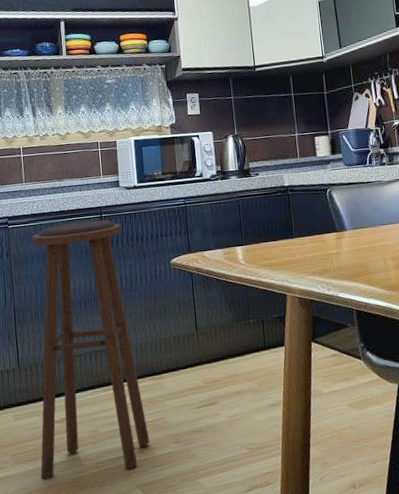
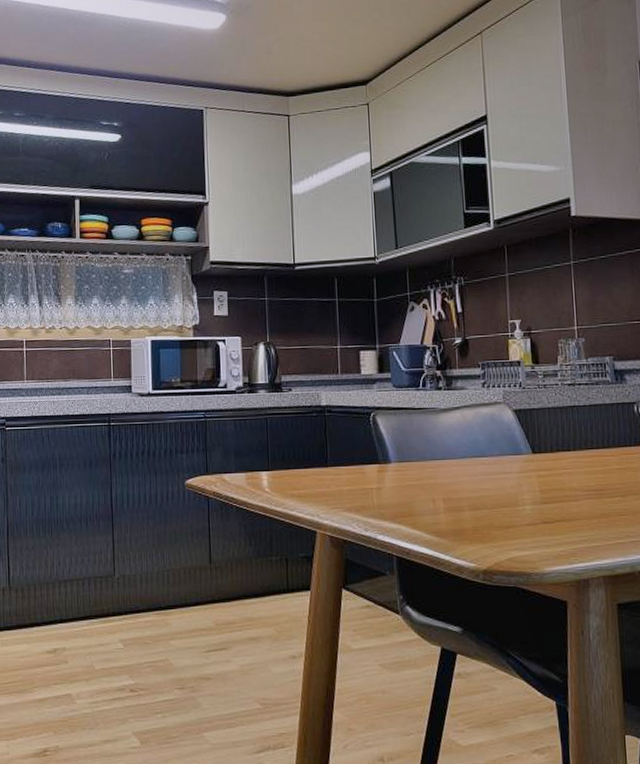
stool: present [32,220,150,480] -> none [27,428,151,715]

